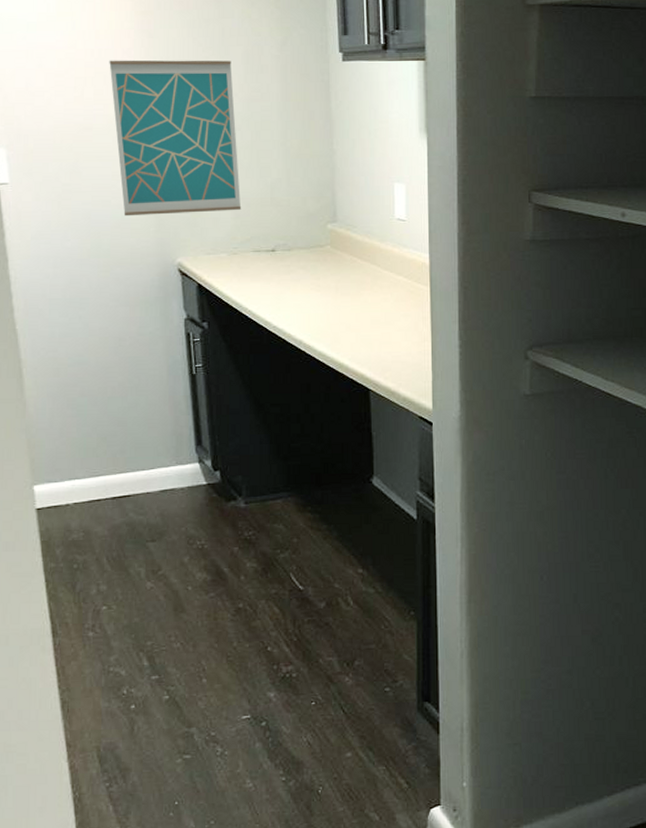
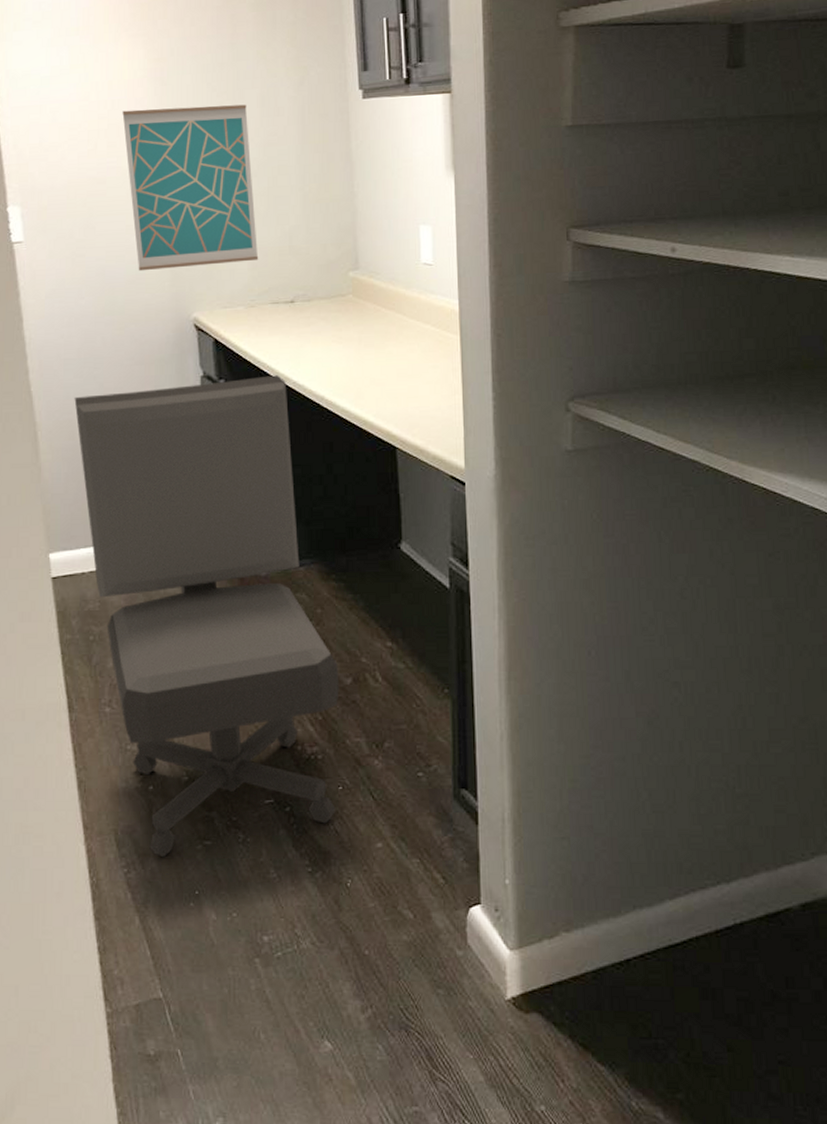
office chair: none [59,319,314,772] -> present [74,375,340,858]

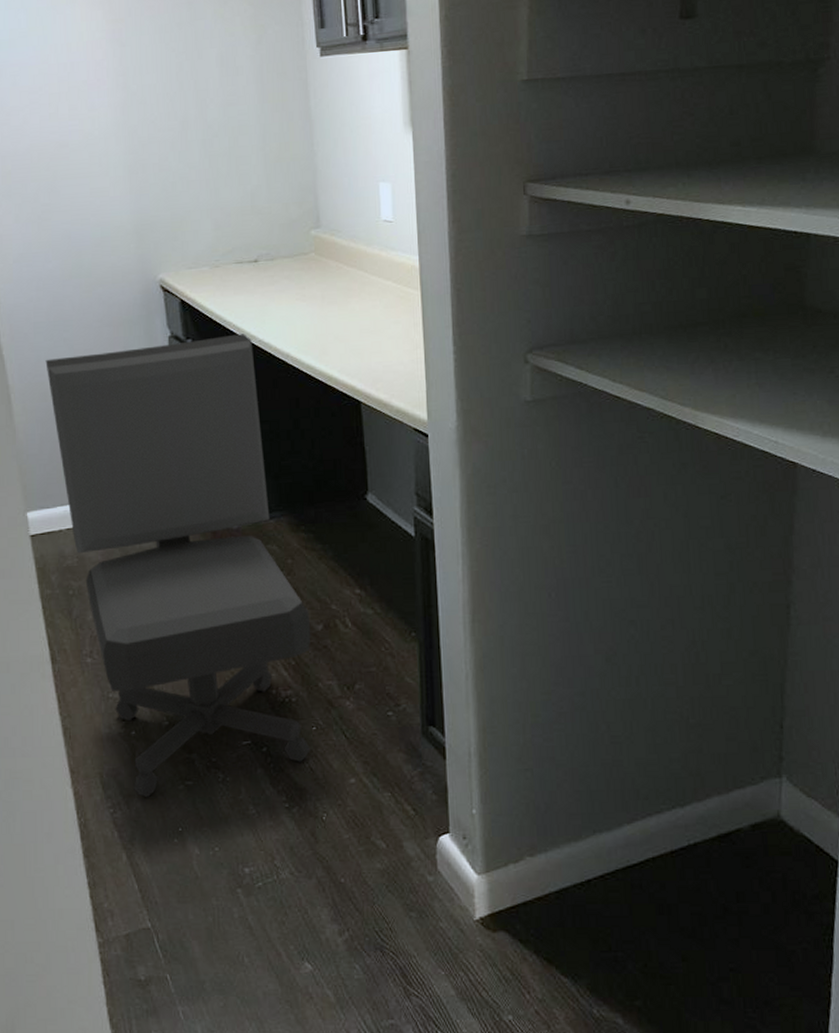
wall art: present [122,104,259,271] -> none [82,64,222,234]

